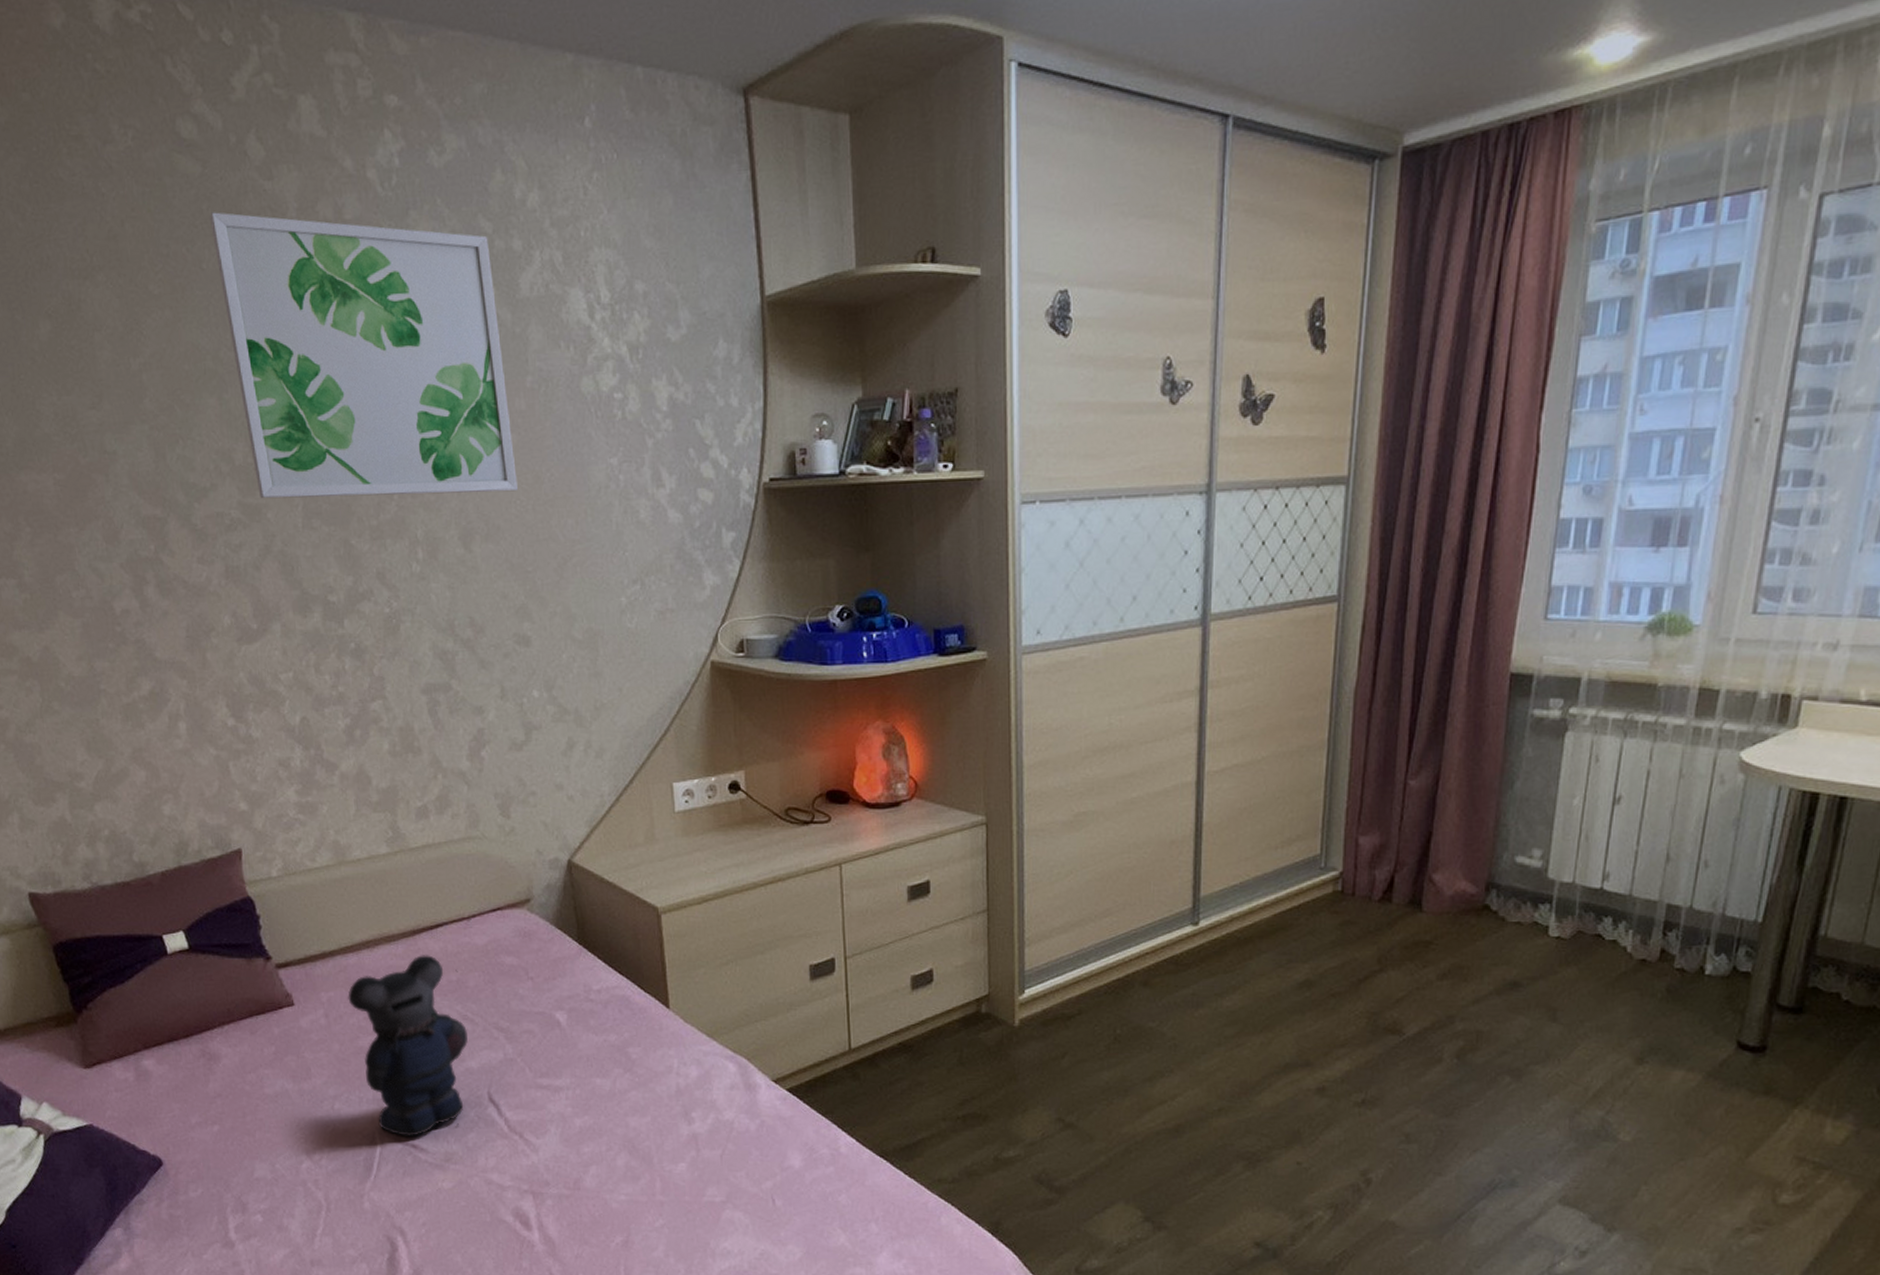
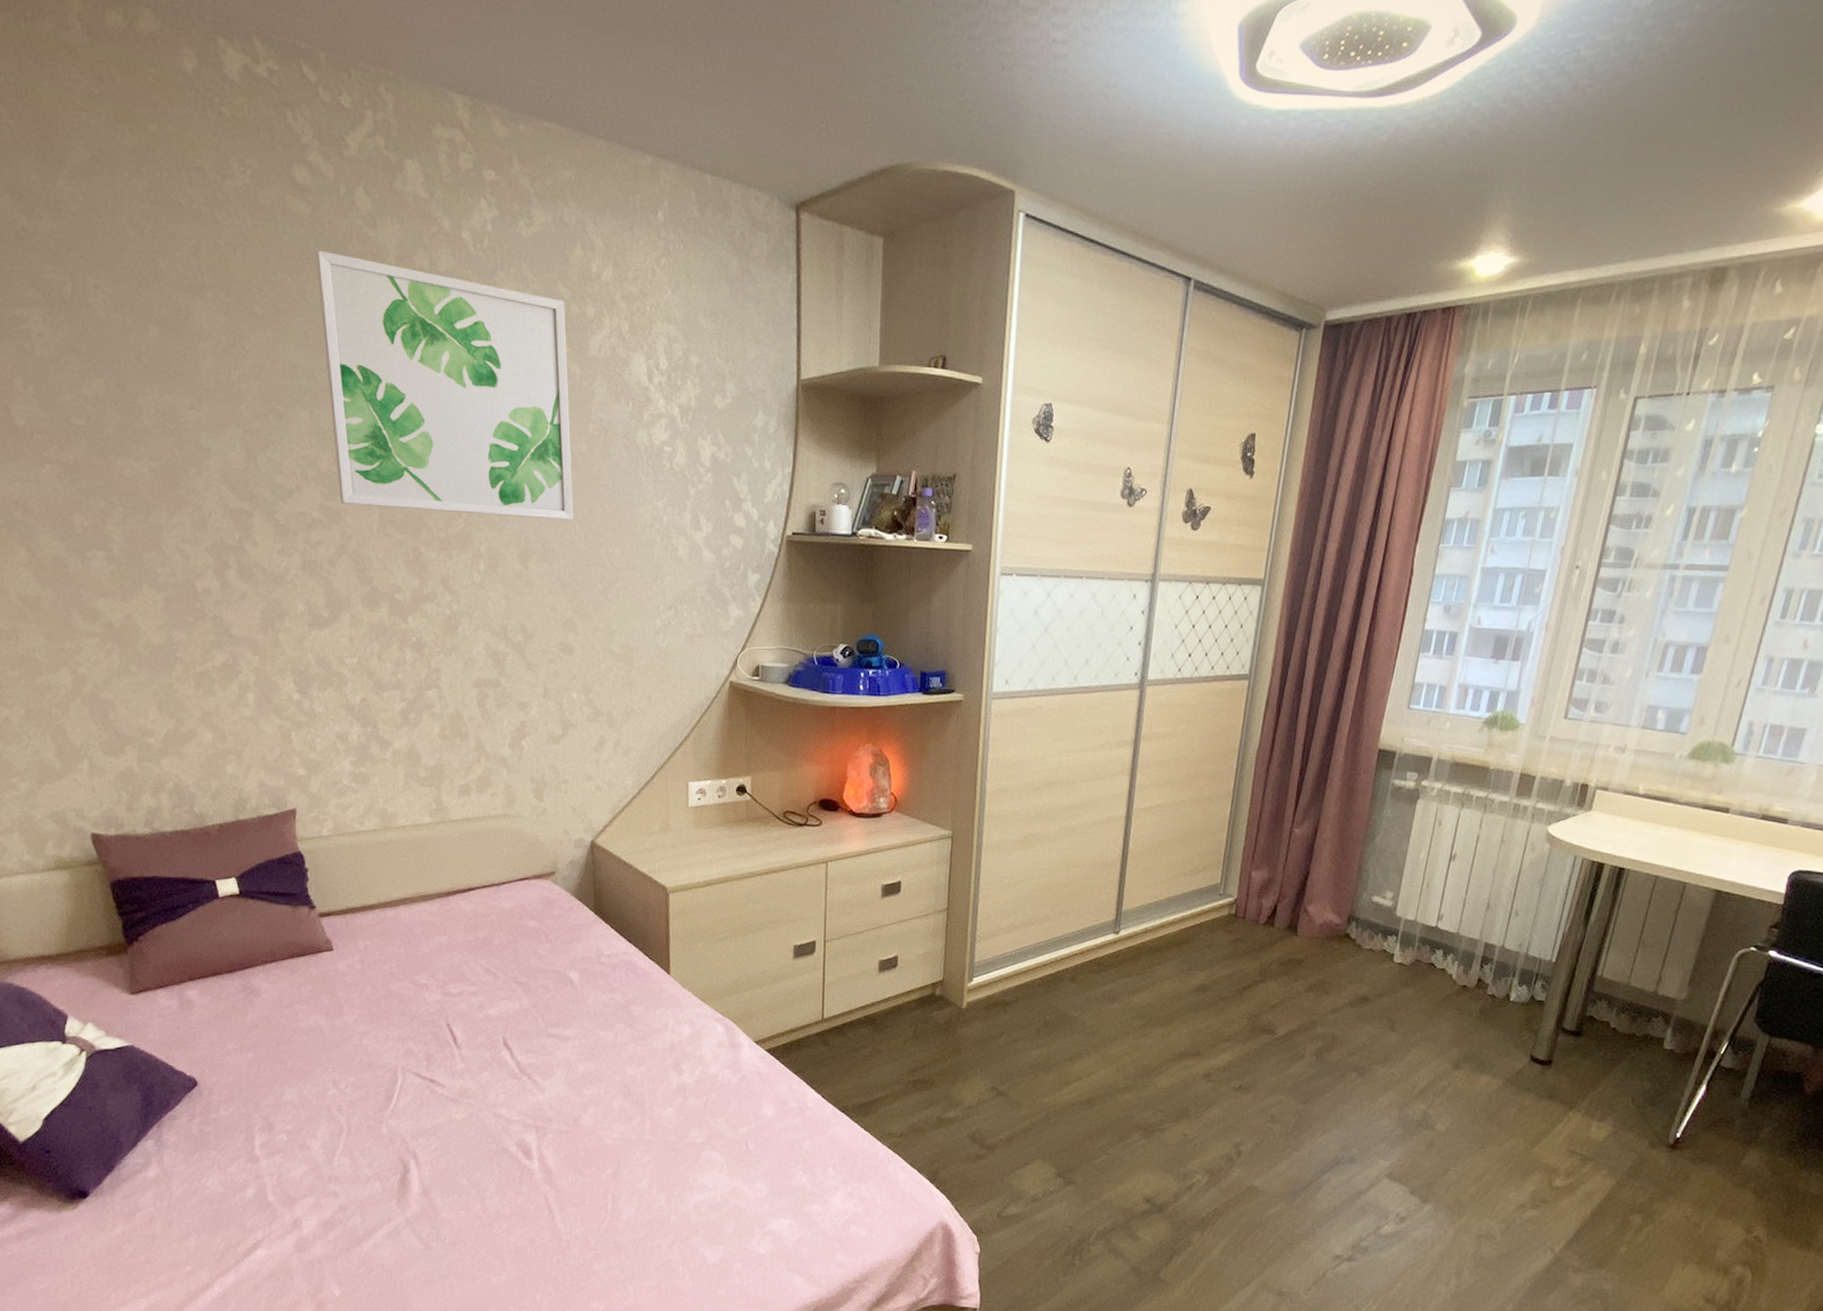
bear: present [348,955,468,1138] -> none [383,914,489,1073]

